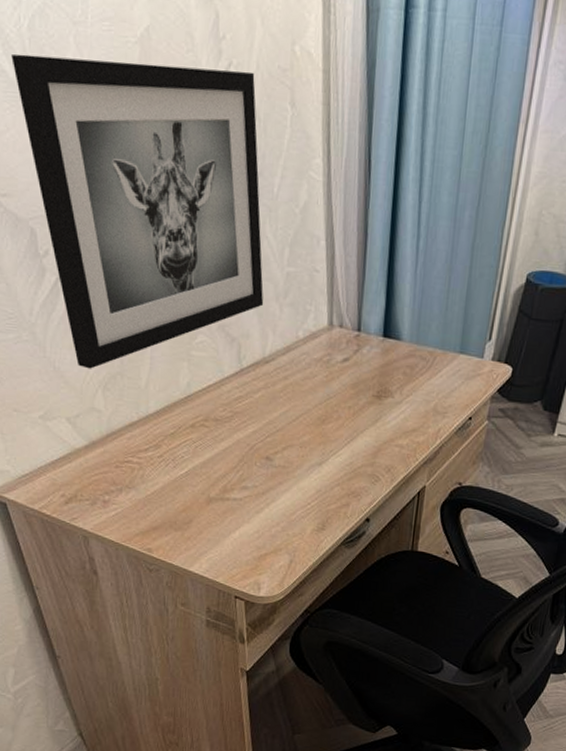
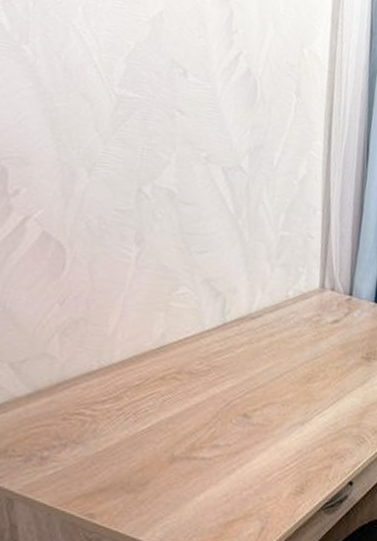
wall art: present [11,53,264,369] -> none [10,11,264,313]

